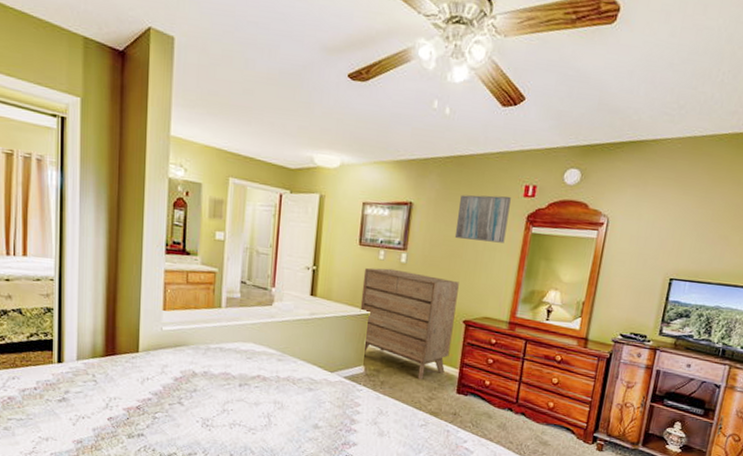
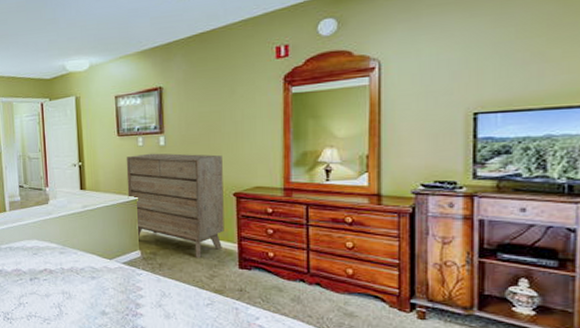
wall art: present [454,194,511,243] -> none [209,61,264,114]

